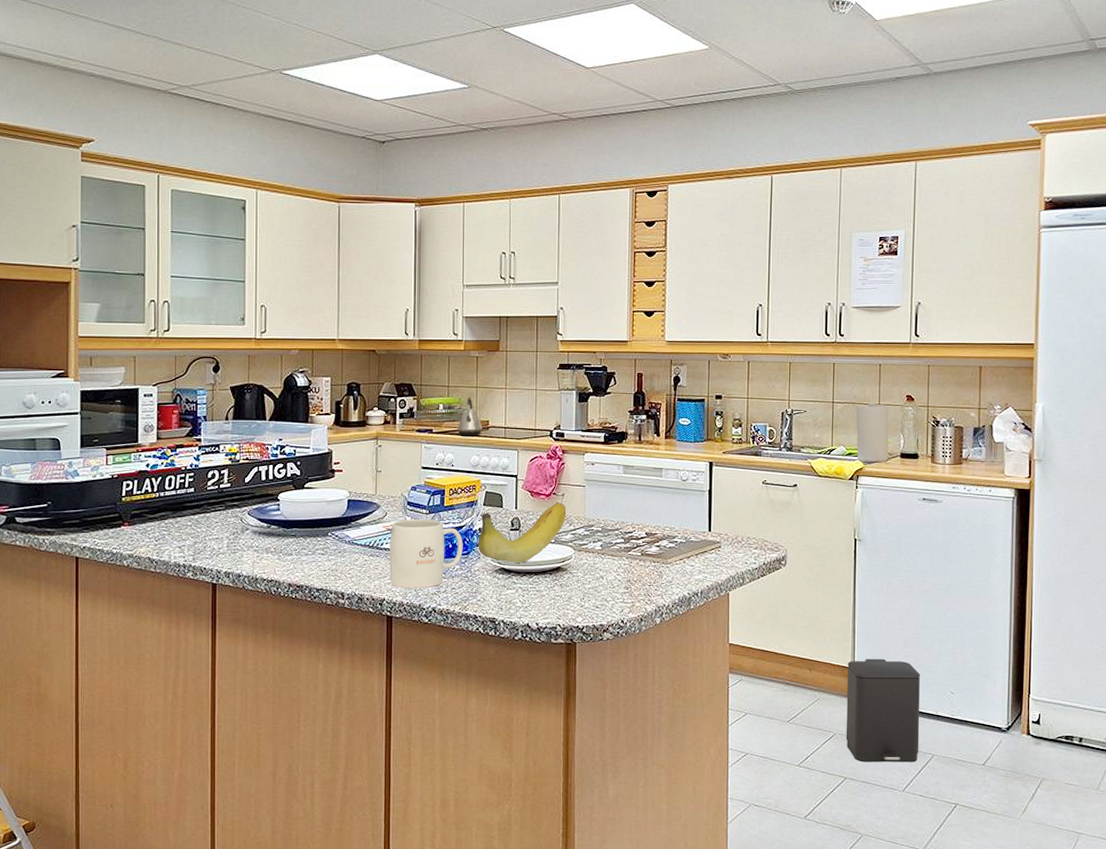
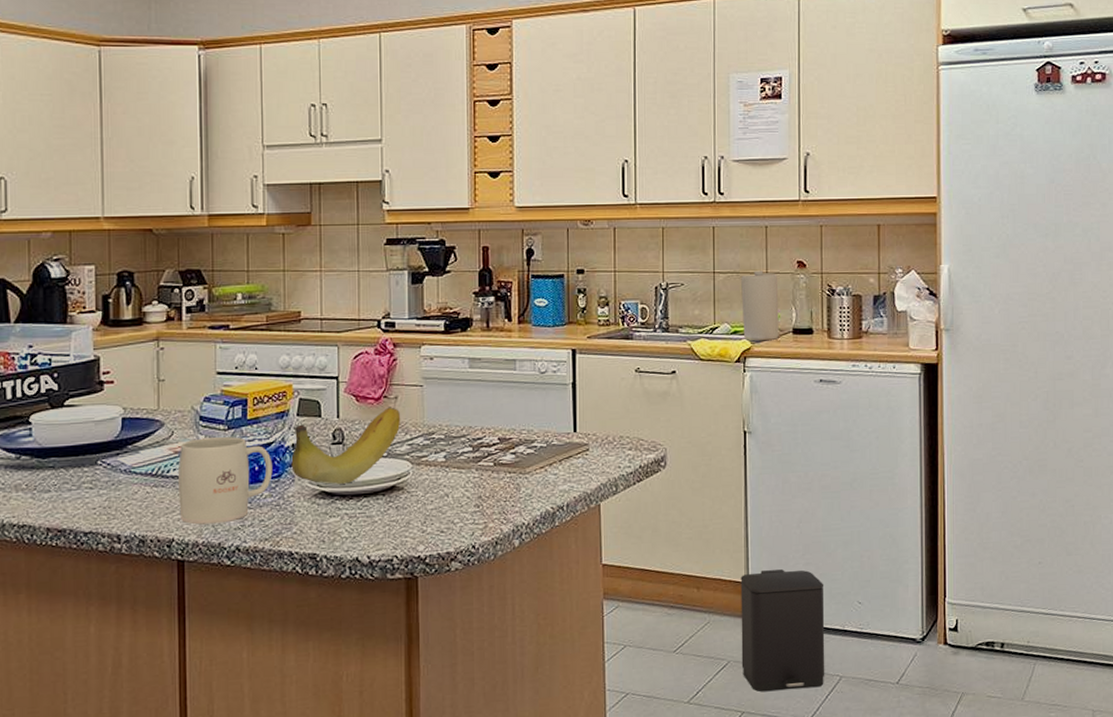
kettle: present [457,397,483,436] -> none [260,283,293,332]

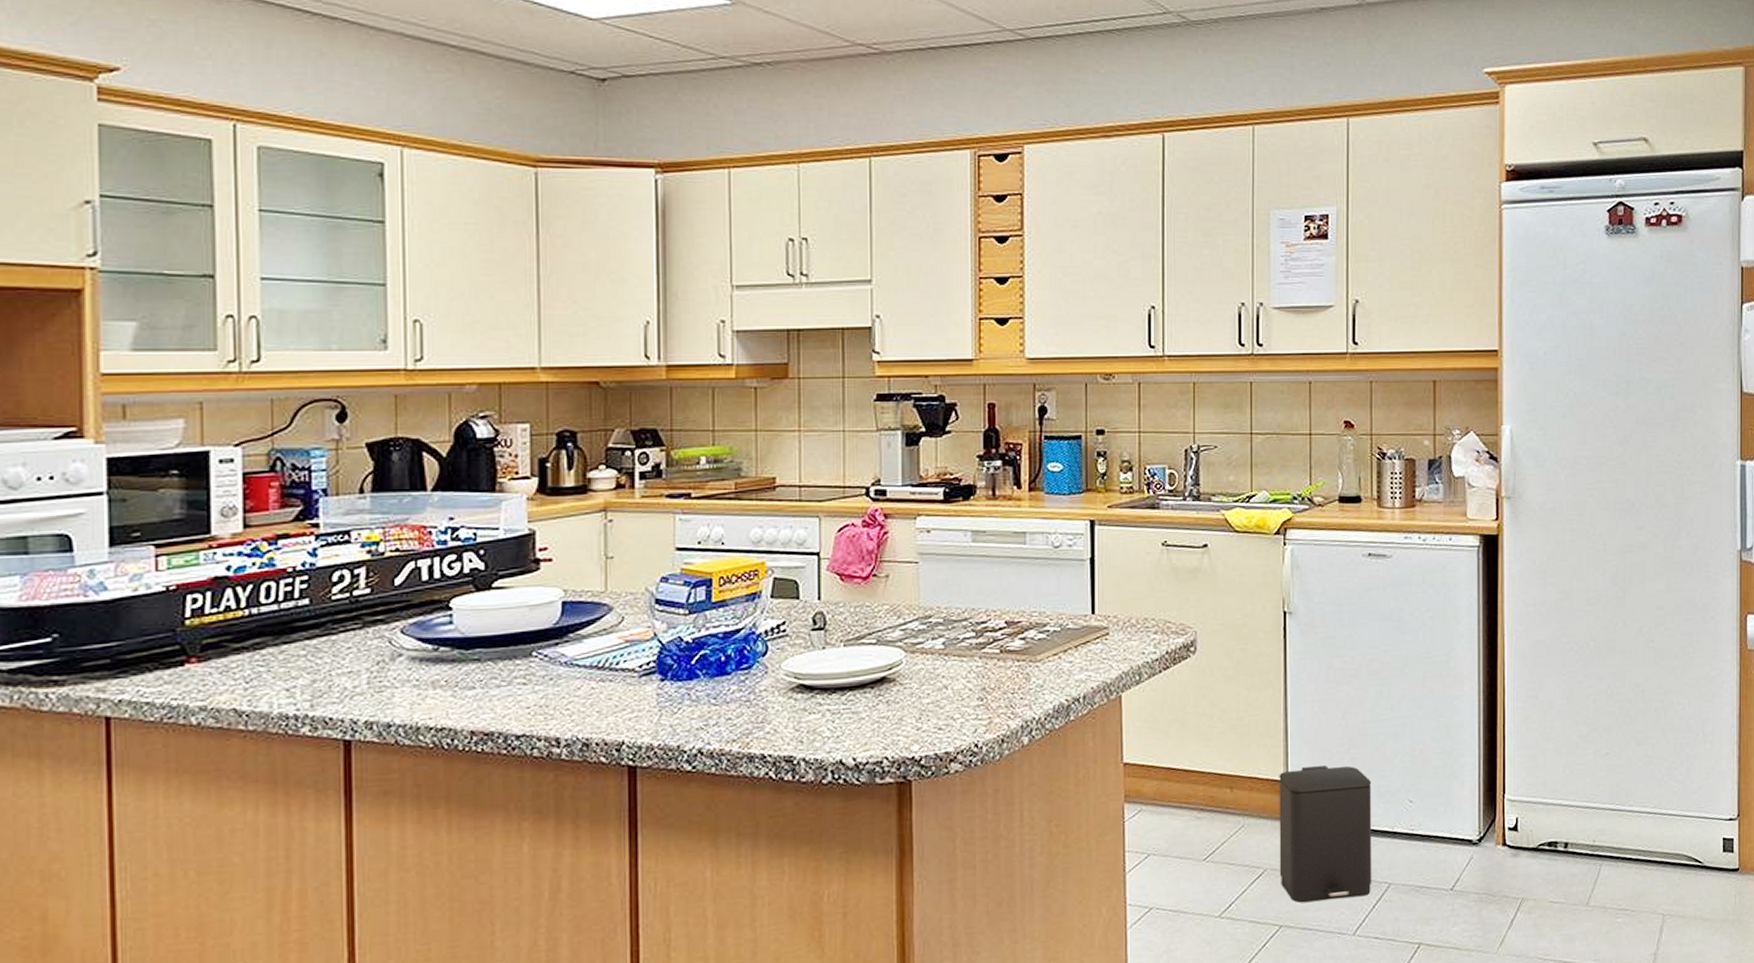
mug: present [178,437,273,525] -> none [630,622,742,725]
fruit: present [291,407,401,484] -> none [764,587,893,676]
paper towel holder: present [741,270,779,342] -> none [1282,431,1324,511]

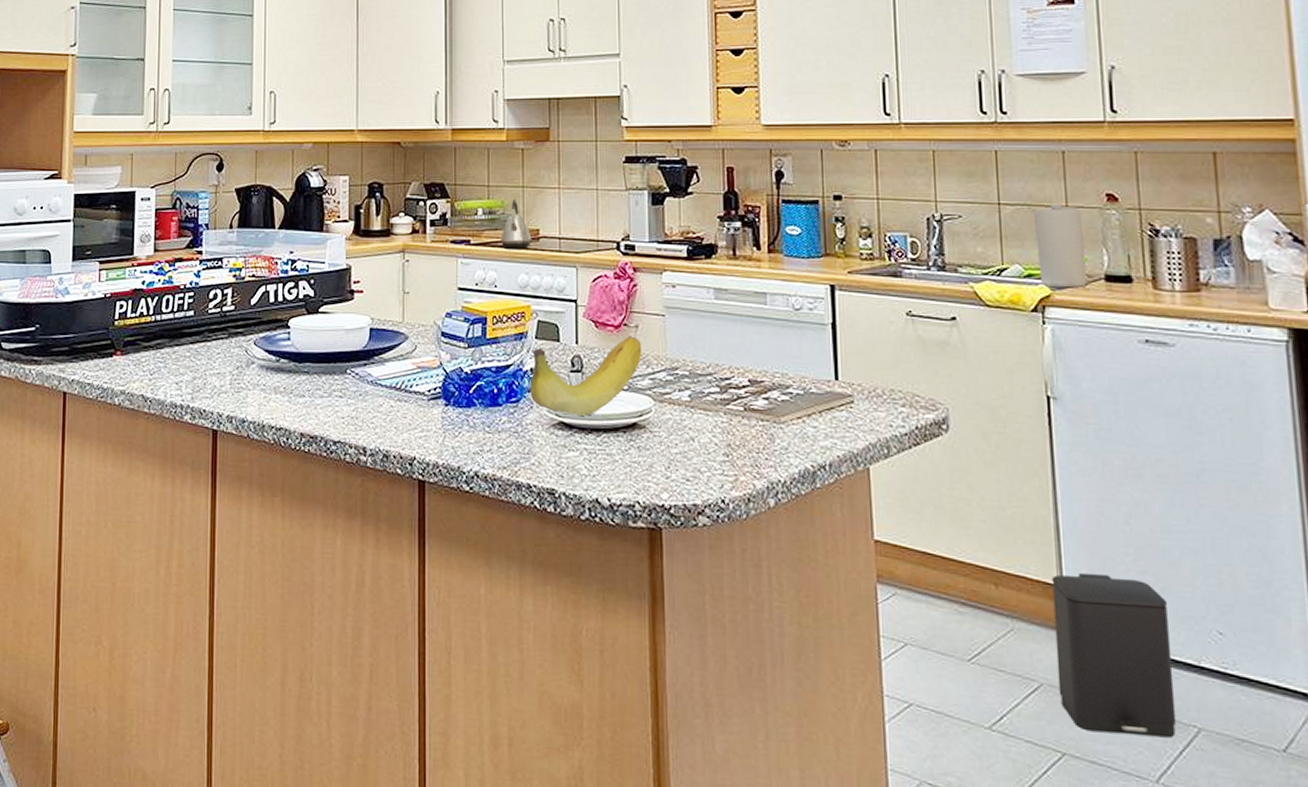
kettle: none [728,445,767,501] -> present [500,199,532,249]
fruit: none [764,587,893,676] -> present [529,336,642,416]
paper towel holder: none [1282,431,1324,511] -> present [1034,203,1087,288]

